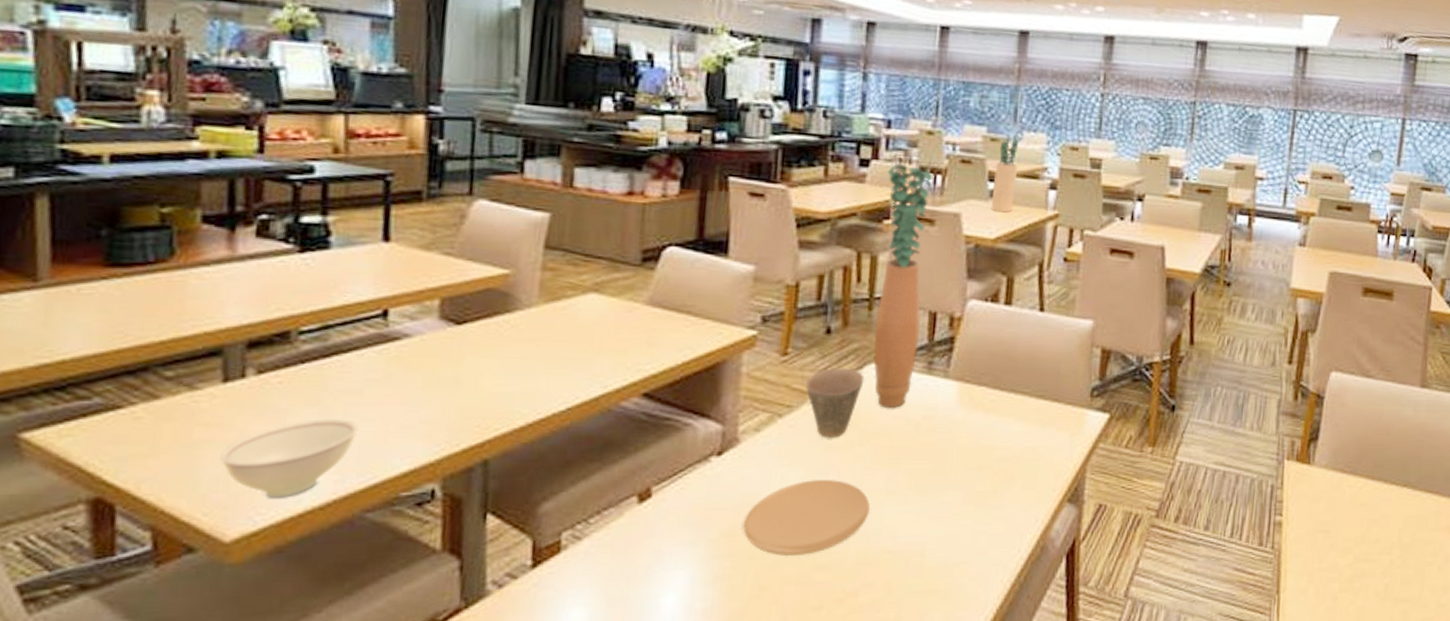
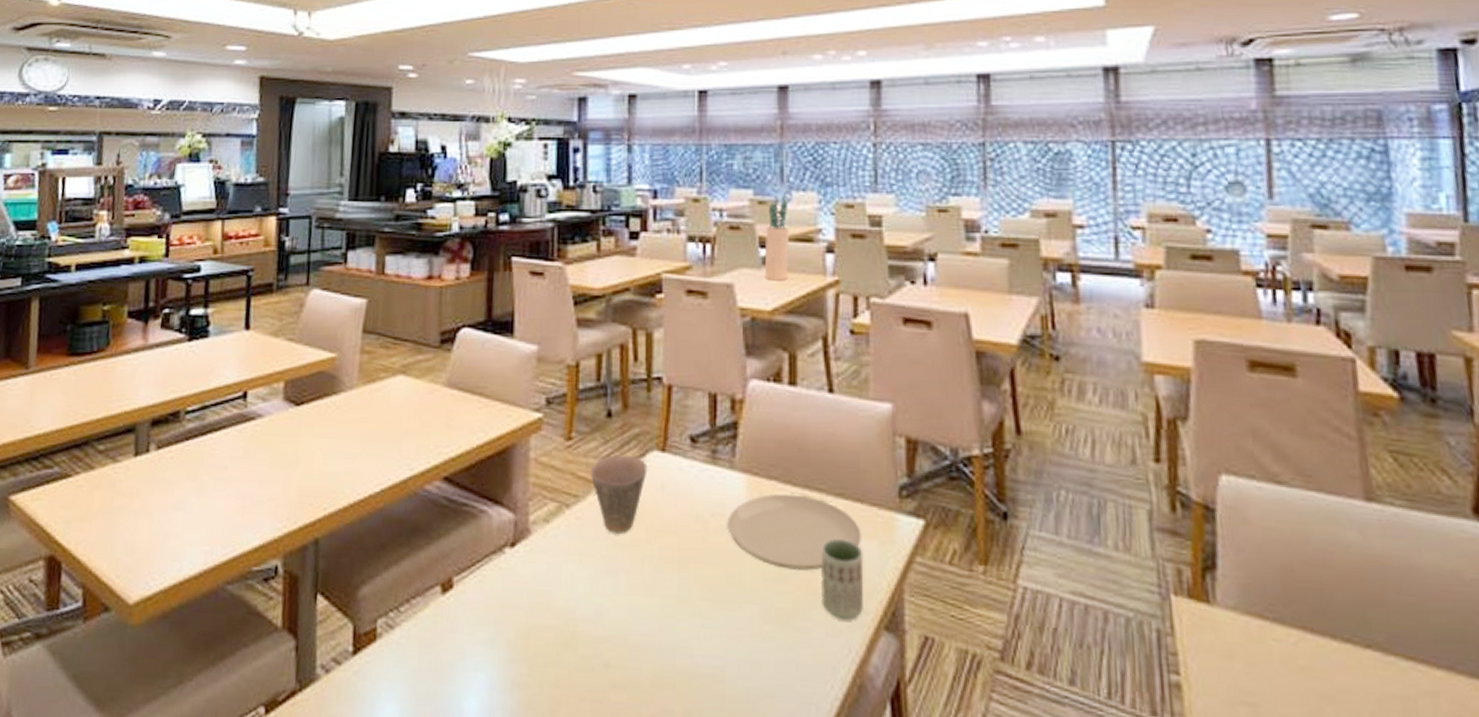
bowl: present [220,419,359,498] -> none [130,492,224,566]
plate: present [744,480,870,557] -> none [538,580,662,668]
vase: present [873,154,933,409] -> none [654,225,702,504]
plate: none [937,397,1056,460] -> present [727,493,862,571]
cup: none [1016,433,1056,497] -> present [820,539,864,621]

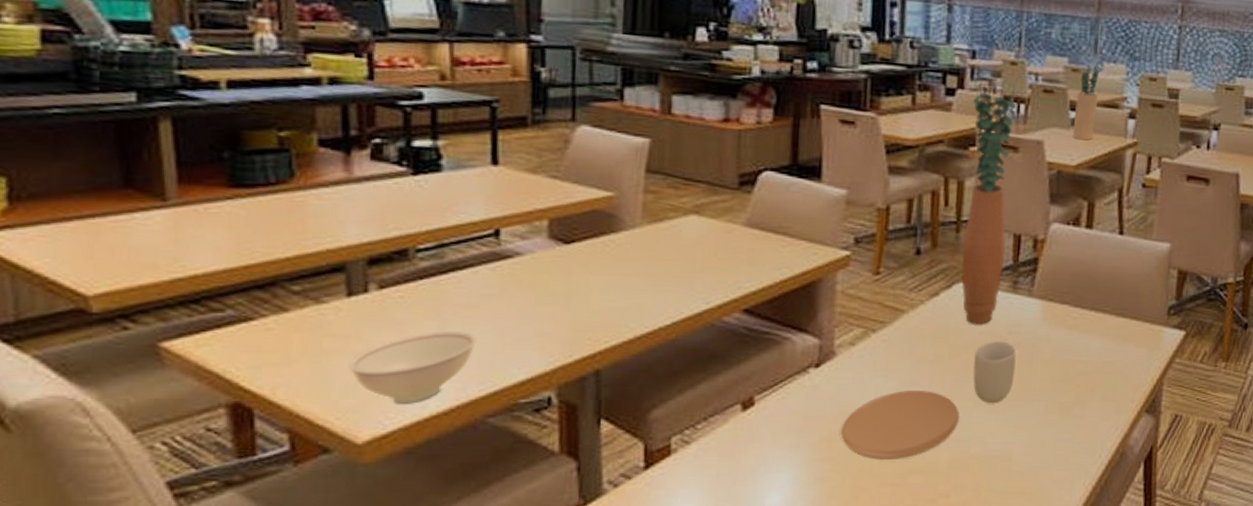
bowl: none [130,492,224,566] -> present [349,331,477,404]
plate: none [538,580,662,668] -> present [841,391,959,461]
cup: present [590,454,648,534] -> none [897,286,953,352]
vase: none [654,225,702,504] -> present [961,84,1017,325]
cup: none [674,523,721,603] -> present [973,341,1017,403]
plate: present [727,493,862,571] -> none [1023,315,1135,373]
cup: present [820,539,864,621] -> none [1097,348,1135,408]

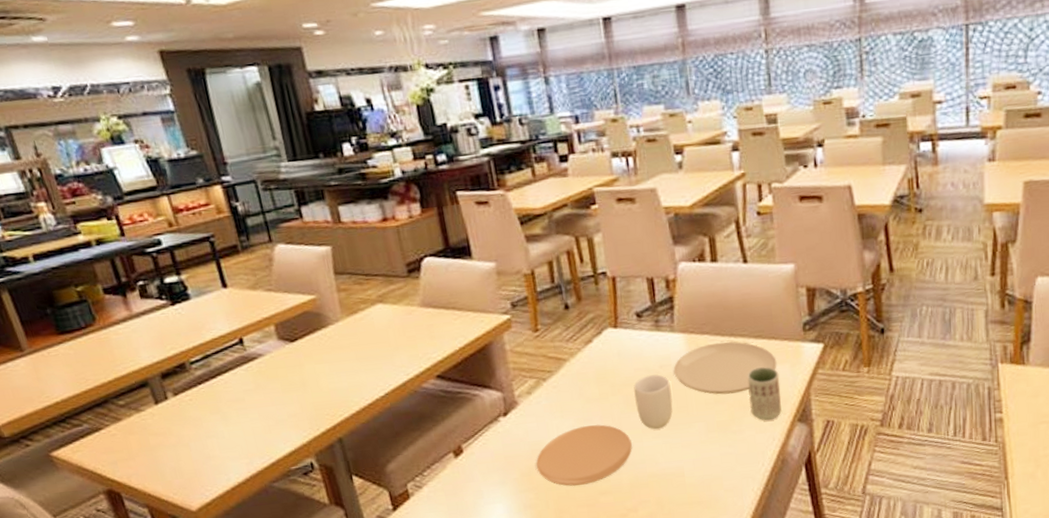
bowl: present [349,331,477,404] -> none [170,420,250,479]
vase: present [961,84,1017,325] -> none [585,146,645,363]
plate: none [1023,315,1135,373] -> present [673,341,777,395]
vase: present [1072,62,1100,141] -> none [678,103,702,181]
cup: none [1097,348,1135,408] -> present [747,367,782,421]

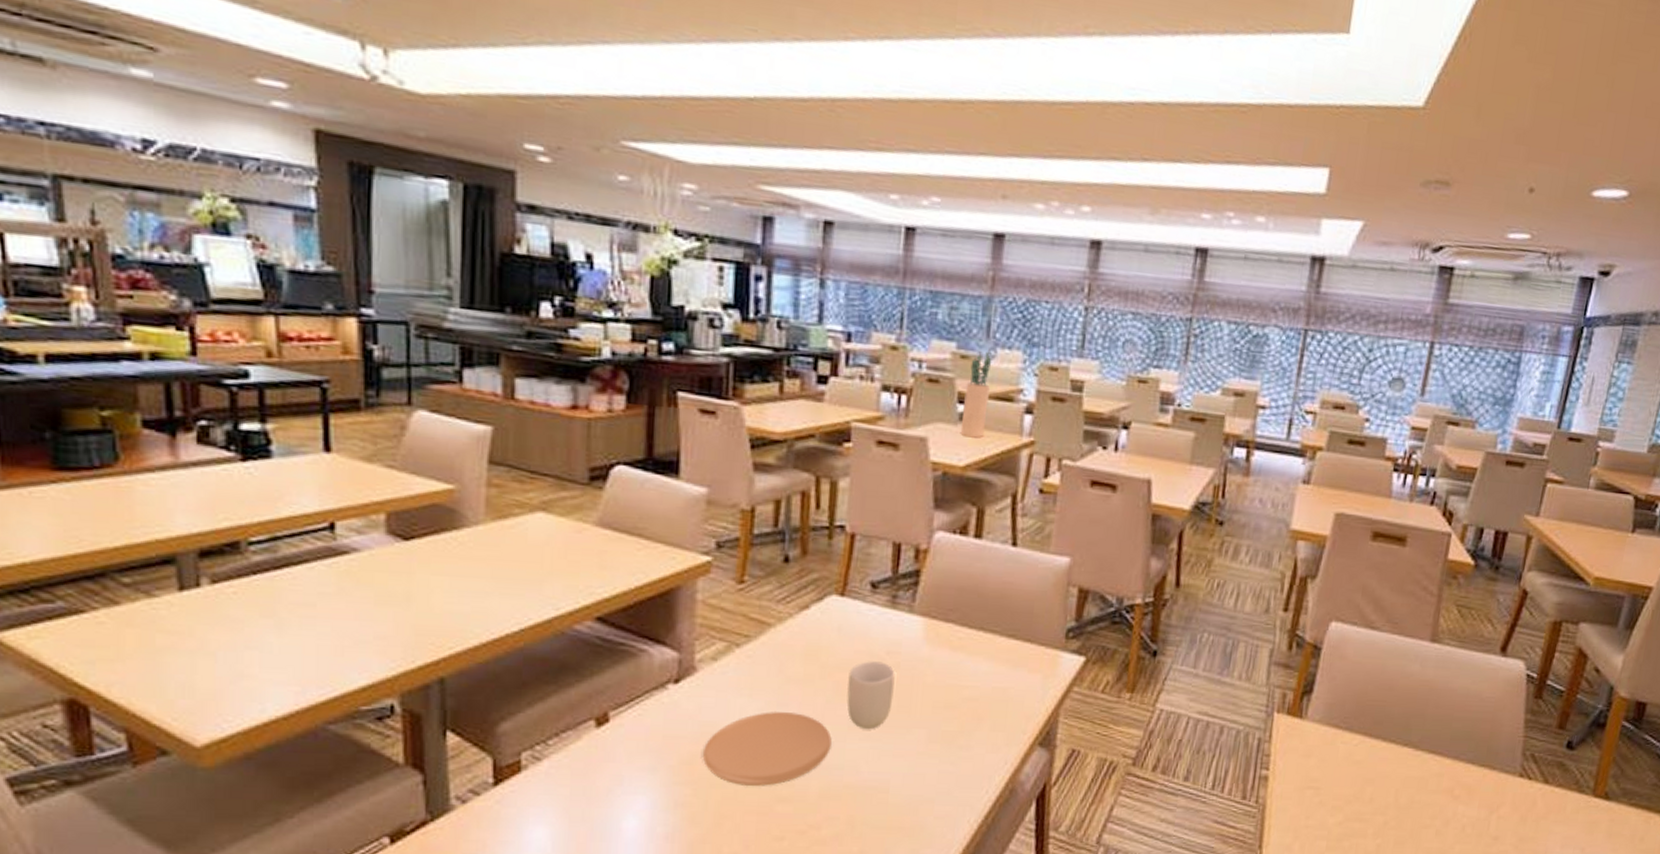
plate: present [673,341,777,395] -> none [902,635,1028,700]
vase: none [678,103,702,181] -> present [960,348,992,439]
cup: present [747,367,782,421] -> none [985,673,1028,739]

